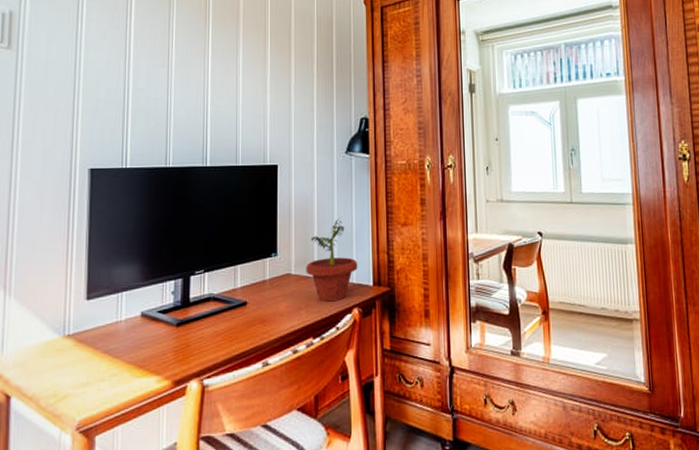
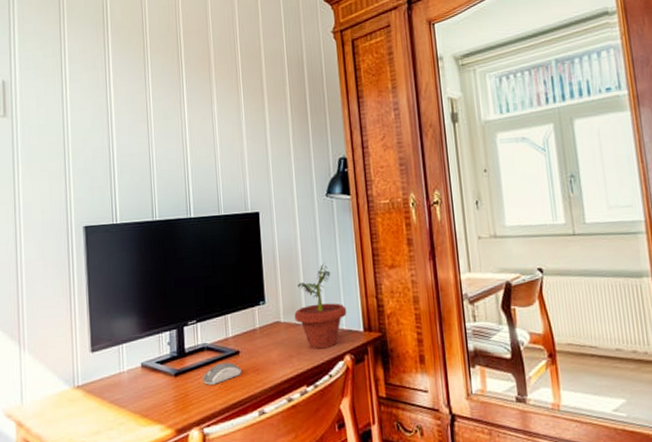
computer mouse: none [206,313,248,336] -> present [203,362,242,385]

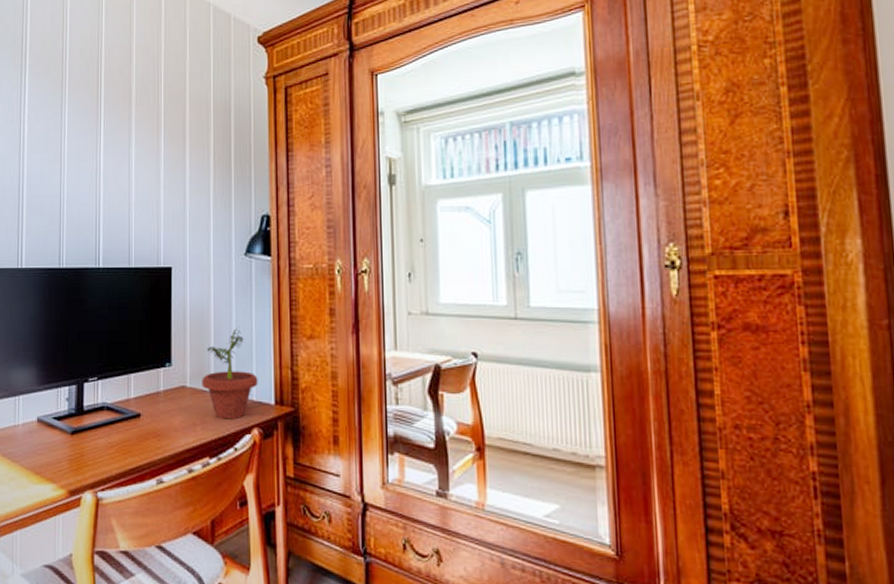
computer mouse: present [203,362,242,385] -> none [100,425,142,447]

